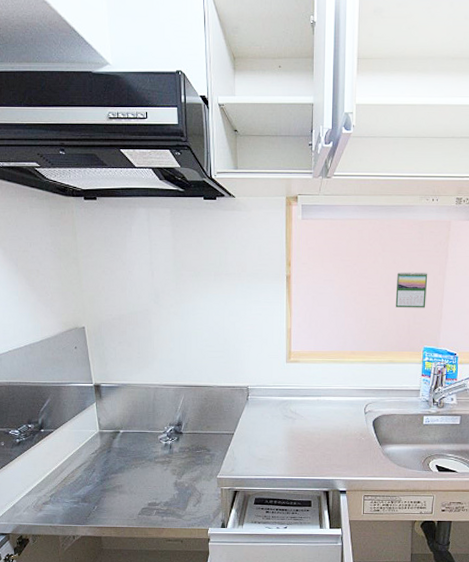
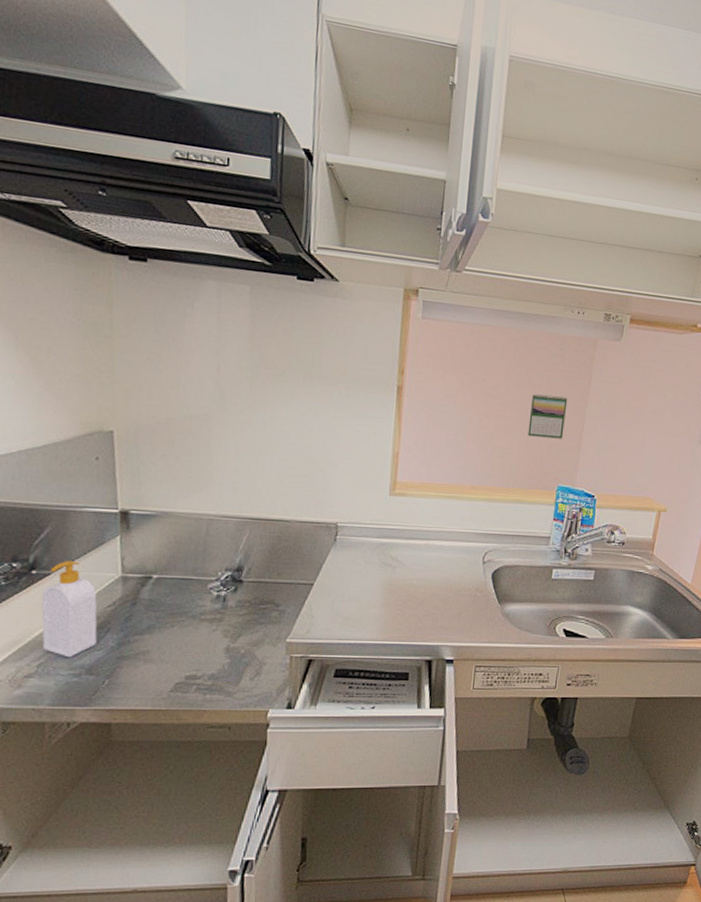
soap bottle: none [49,422,87,491] -> present [41,561,98,658]

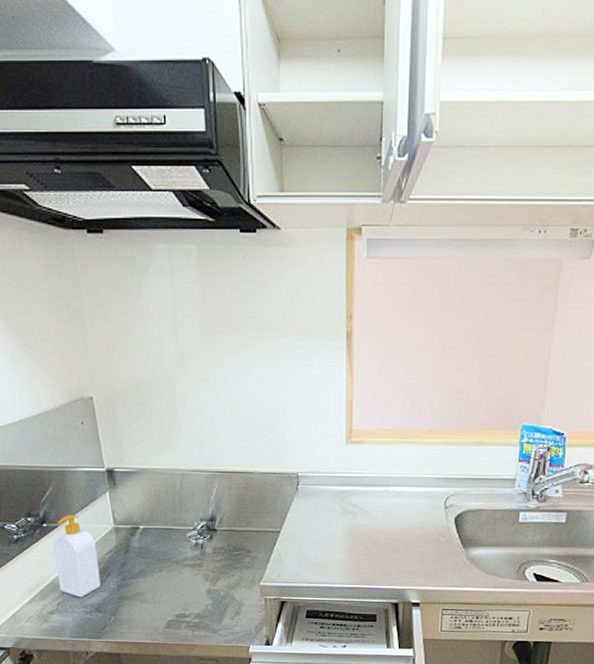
calendar: present [527,394,568,439] -> none [486,327,530,375]

